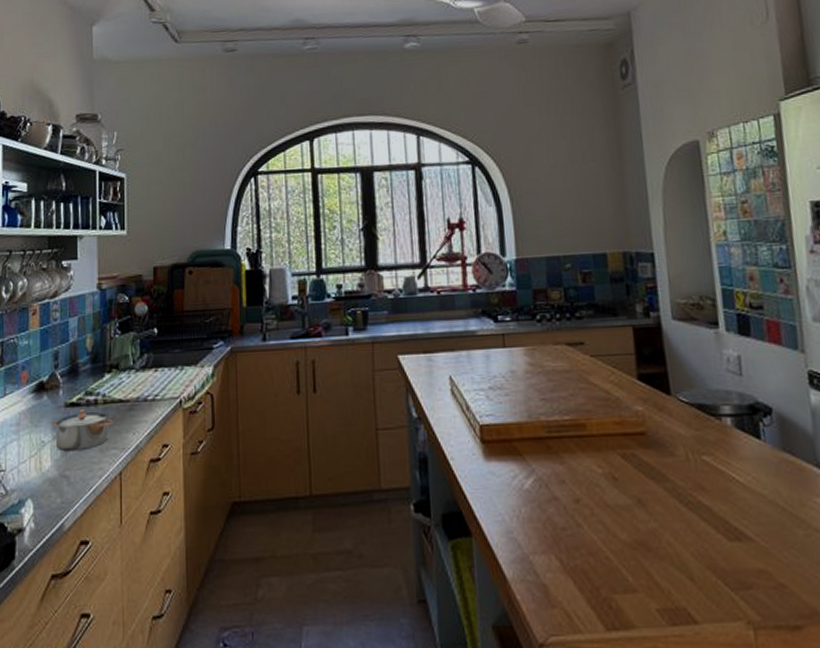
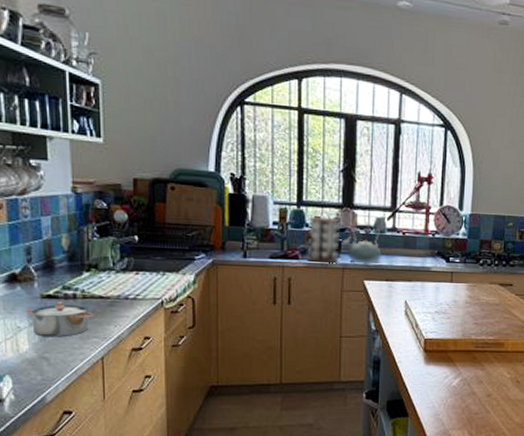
spice rack: none [330,276,368,339] -> present [307,210,341,264]
kettle: none [368,286,416,336] -> present [342,224,382,265]

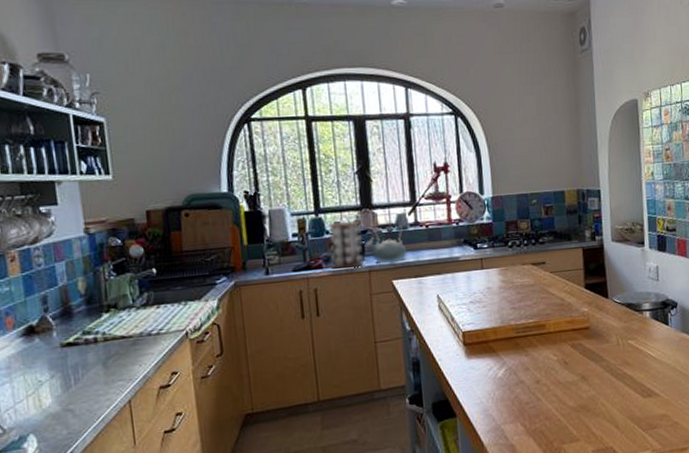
cooking pot: present [25,302,95,337] -> none [45,348,118,387]

